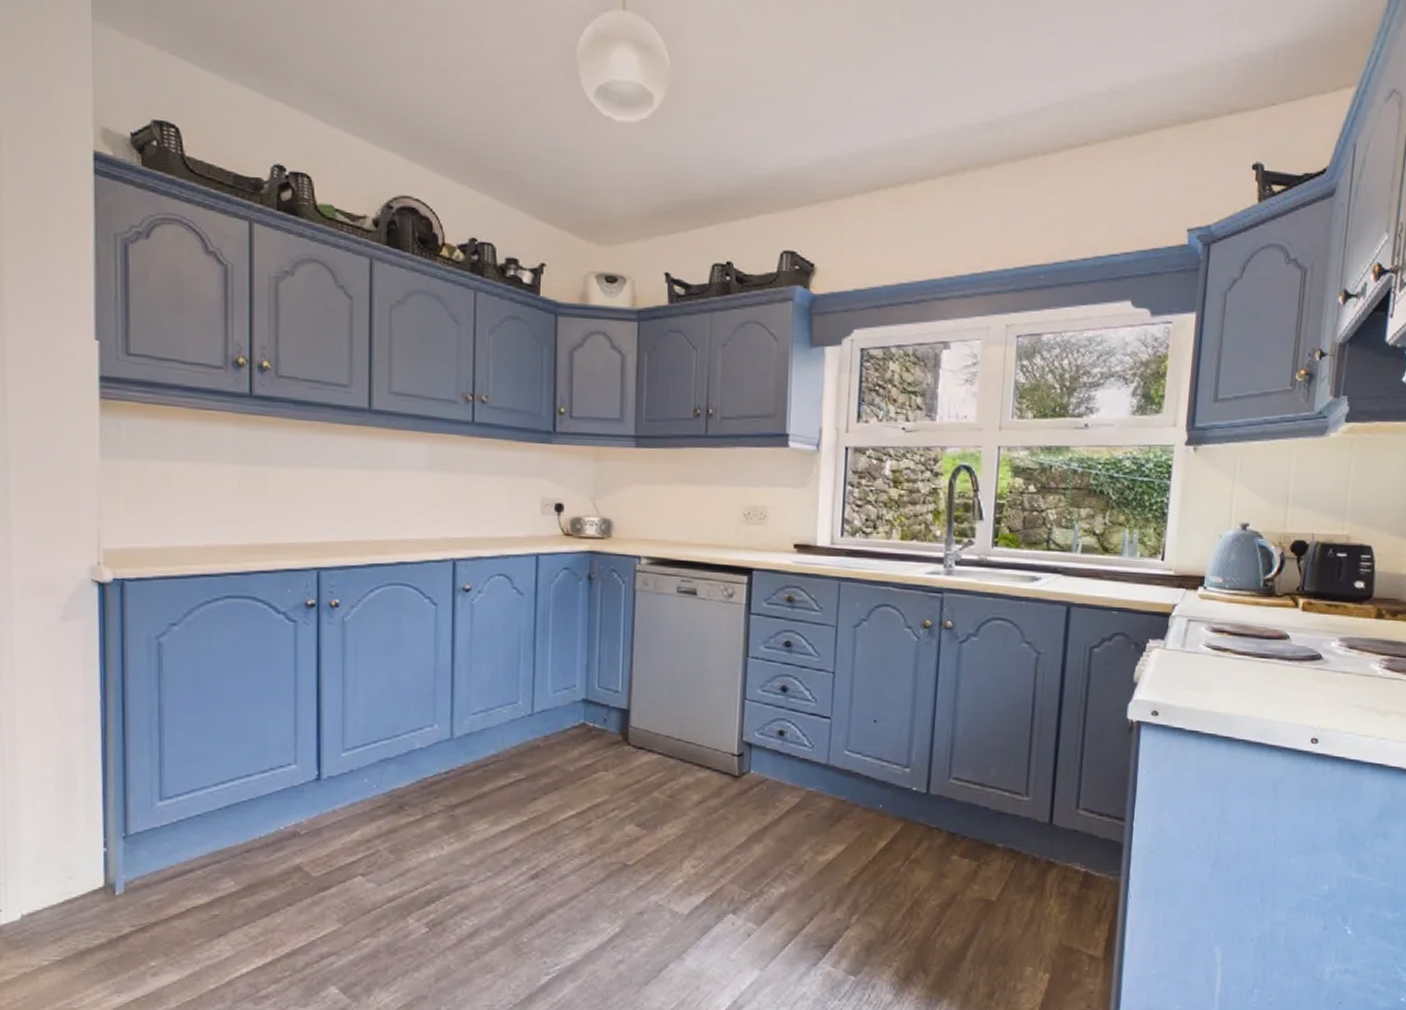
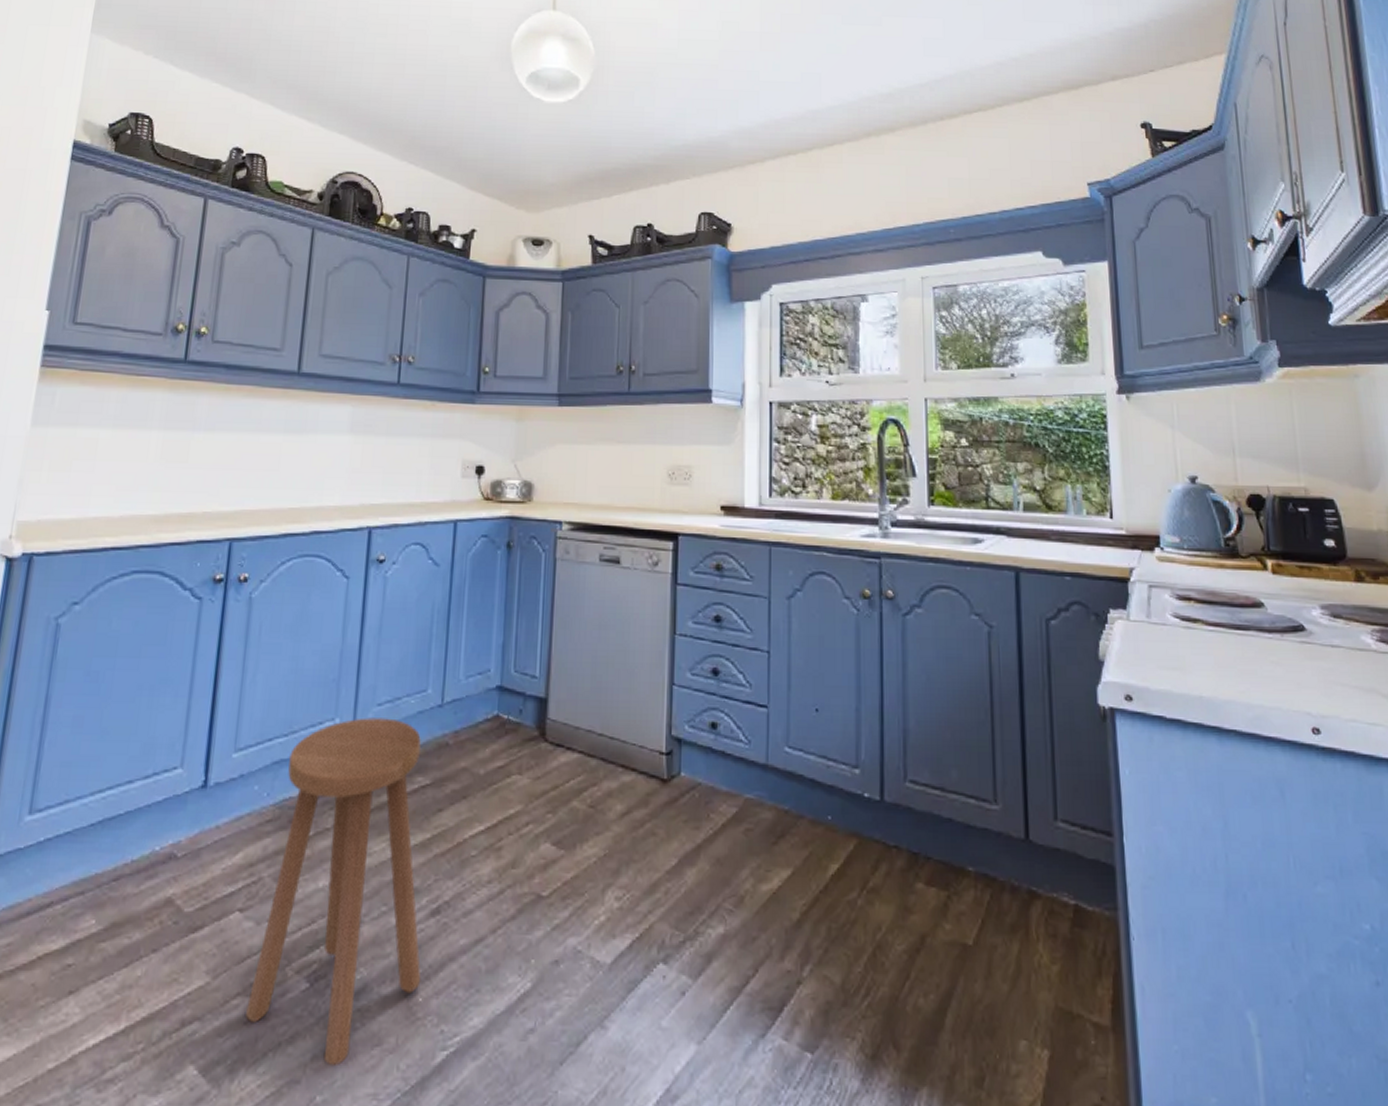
stool: none [376,724,525,986] -> present [246,718,421,1065]

